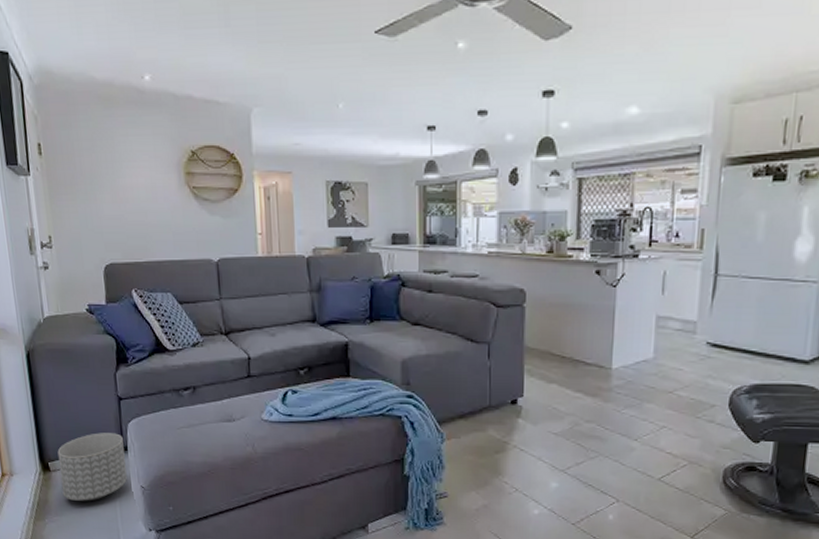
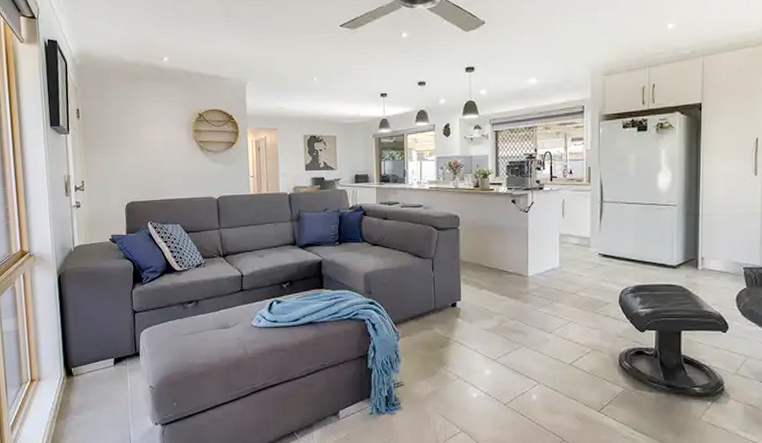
planter: present [57,433,127,501] -> none [80,341,138,401]

